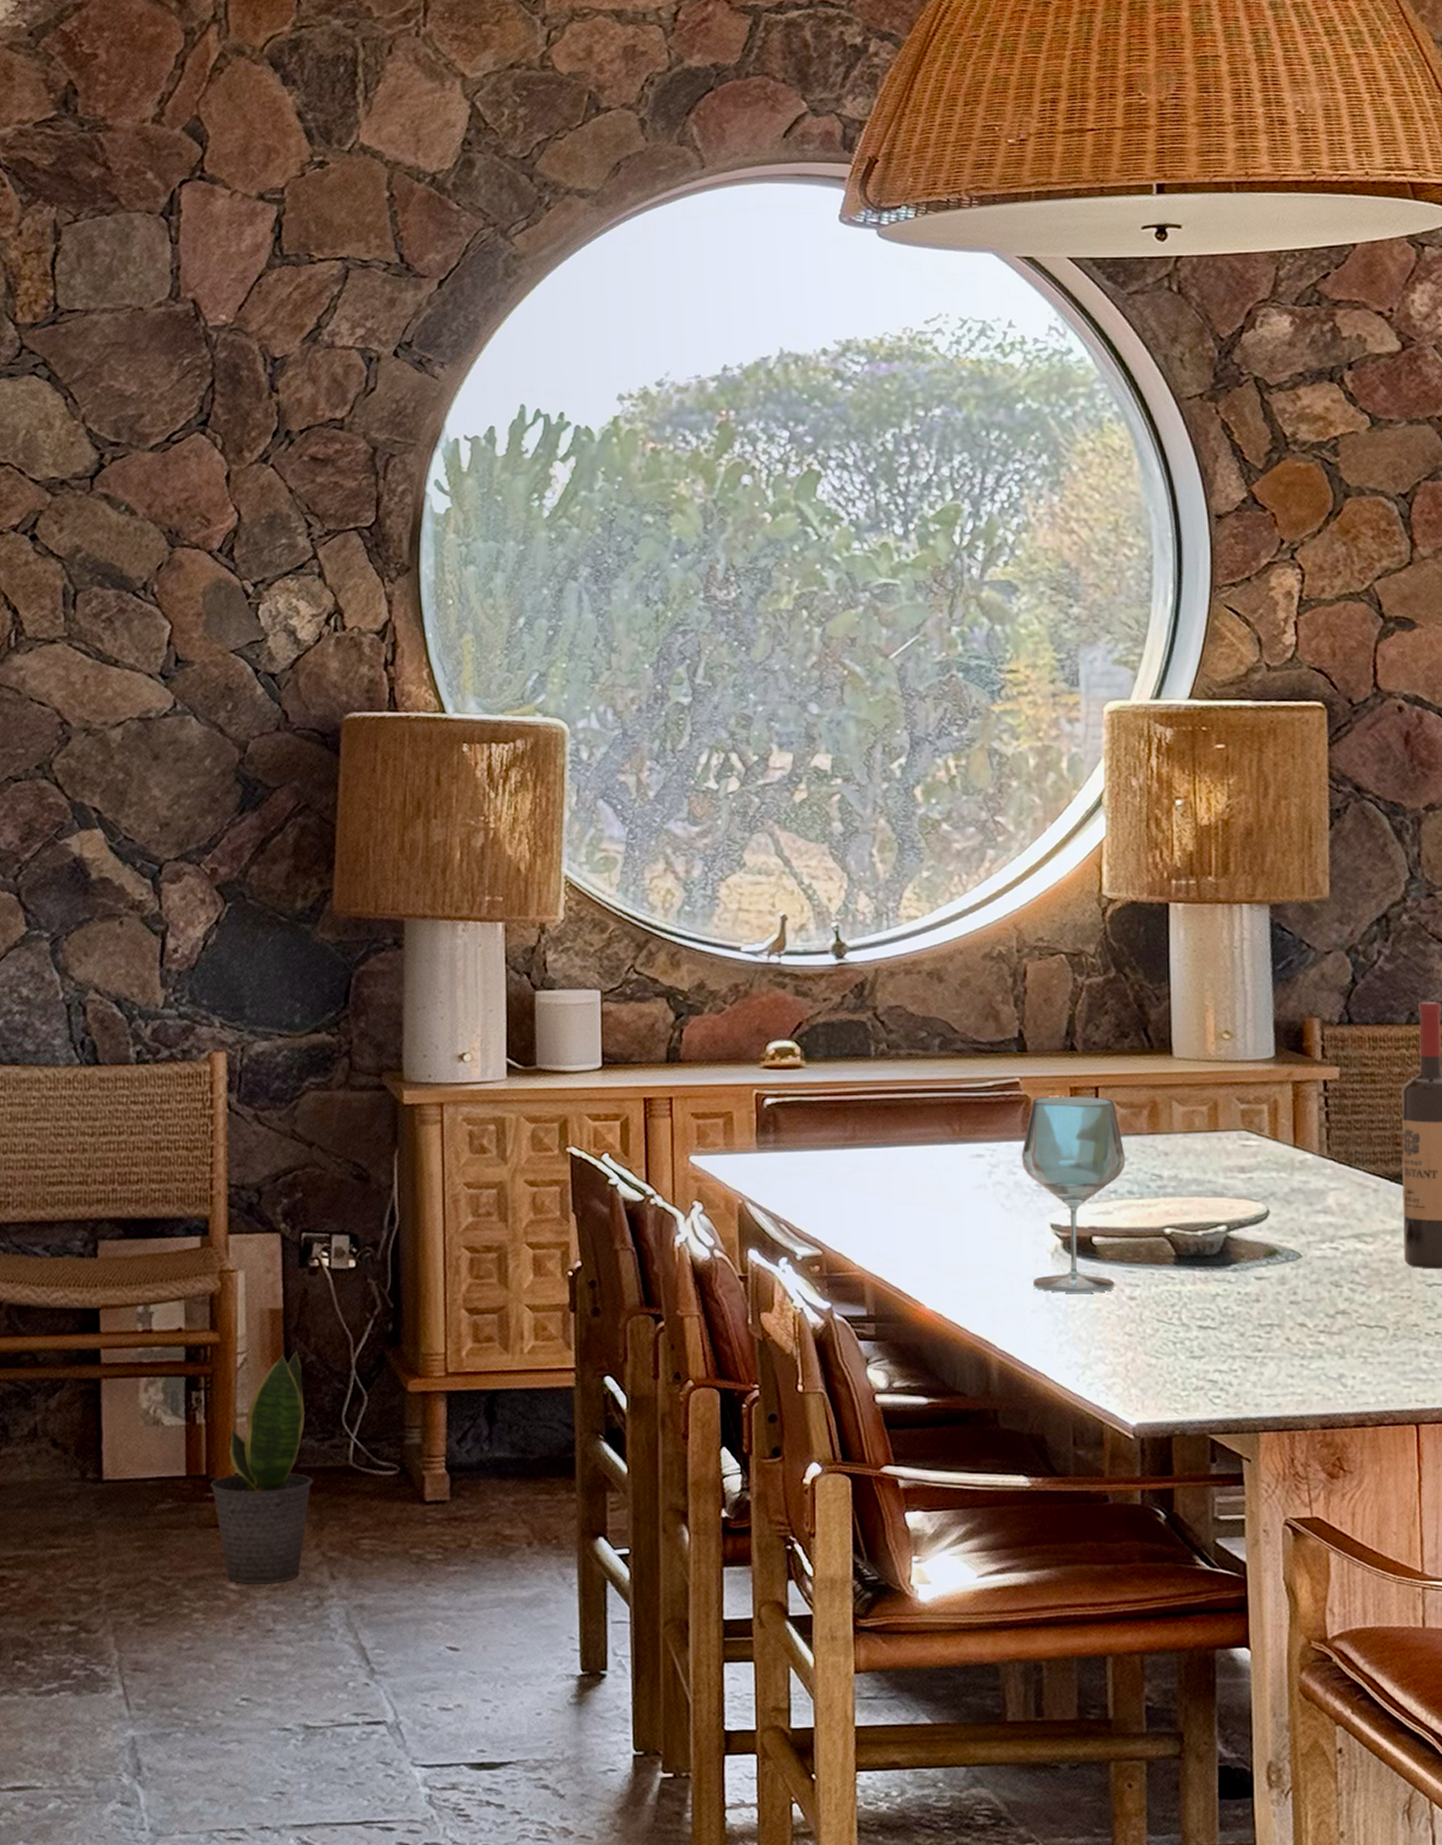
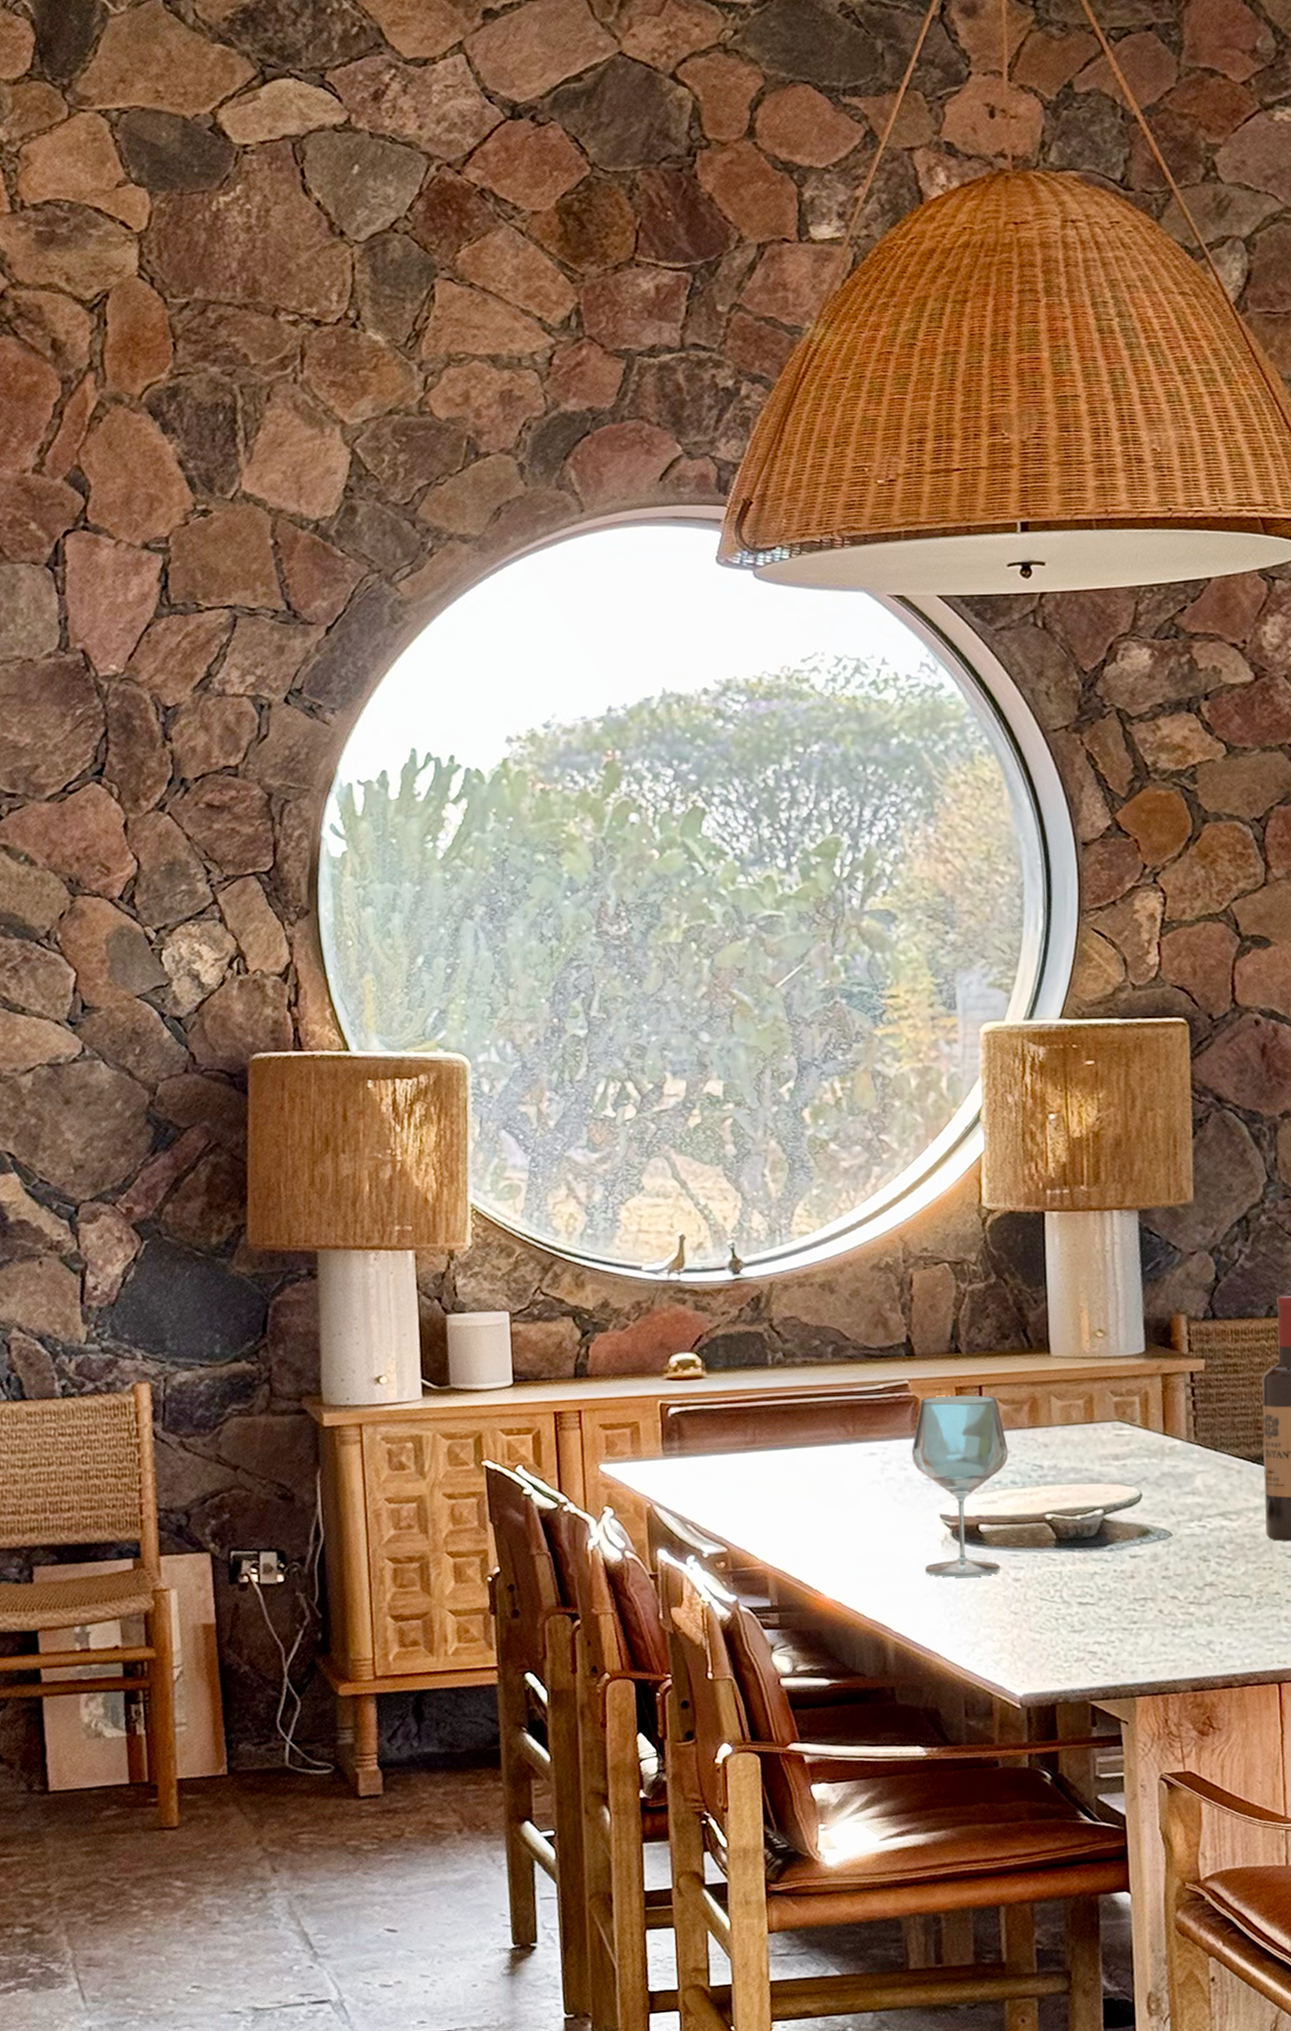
potted plant: present [210,1350,314,1584] -> none [153,1661,252,1881]

